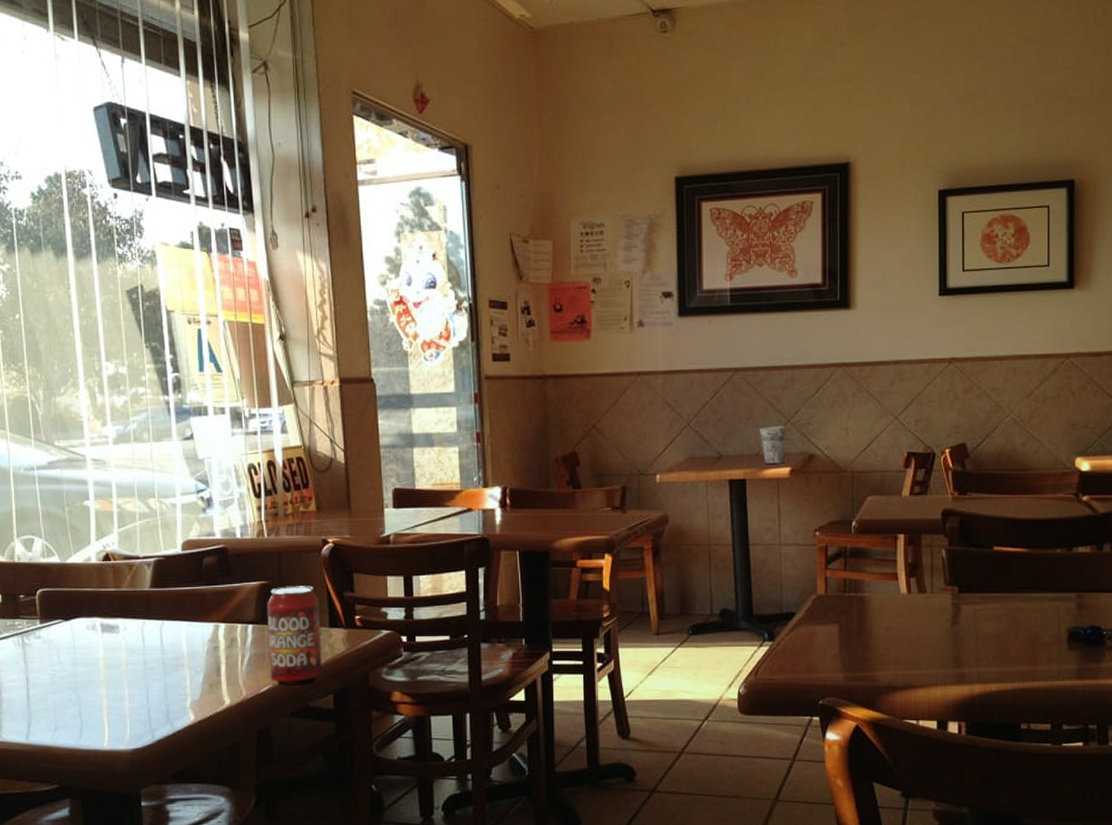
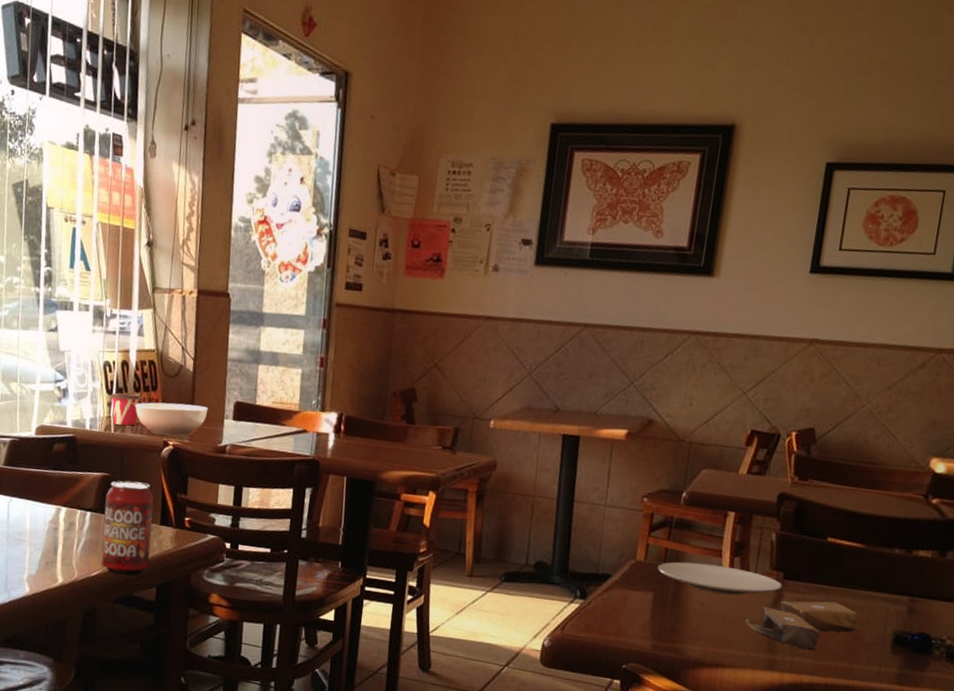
cup: none [259,494,293,528] -> present [111,392,142,426]
bowl: none [287,498,366,533] -> present [135,402,209,436]
cup: present [758,426,786,465] -> none [600,386,629,425]
plate: none [838,588,959,616] -> present [657,562,782,595]
paper bag: none [929,608,1033,659] -> present [745,601,858,651]

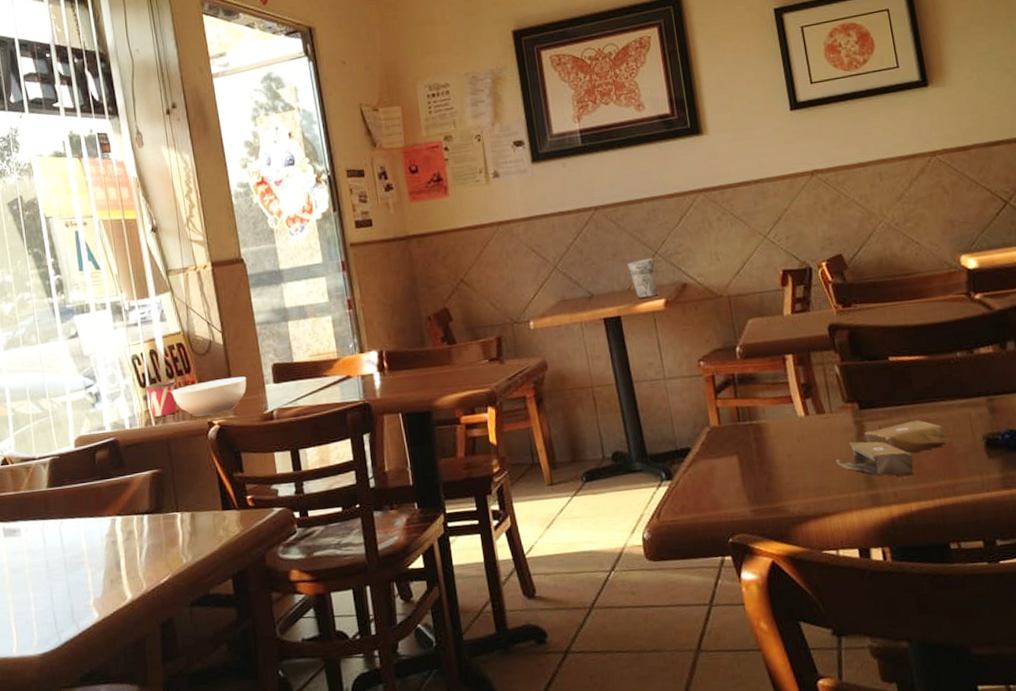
soda can: present [101,480,154,576] -> none [160,470,220,575]
cup: none [600,386,629,425] -> present [626,258,658,299]
plate: present [657,562,782,595] -> none [733,409,861,441]

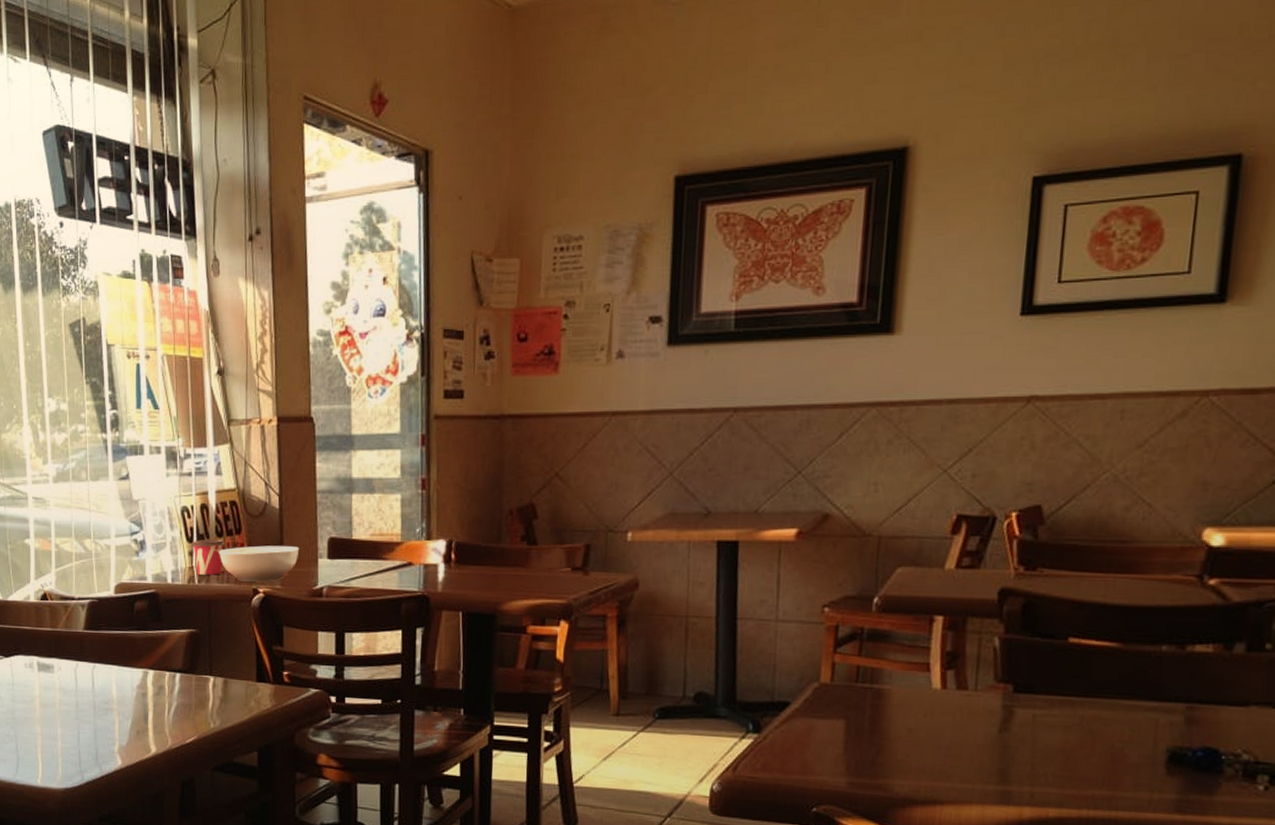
cup: present [626,258,658,299] -> none [759,478,795,525]
paper bag: present [835,420,946,477] -> none [966,716,1118,778]

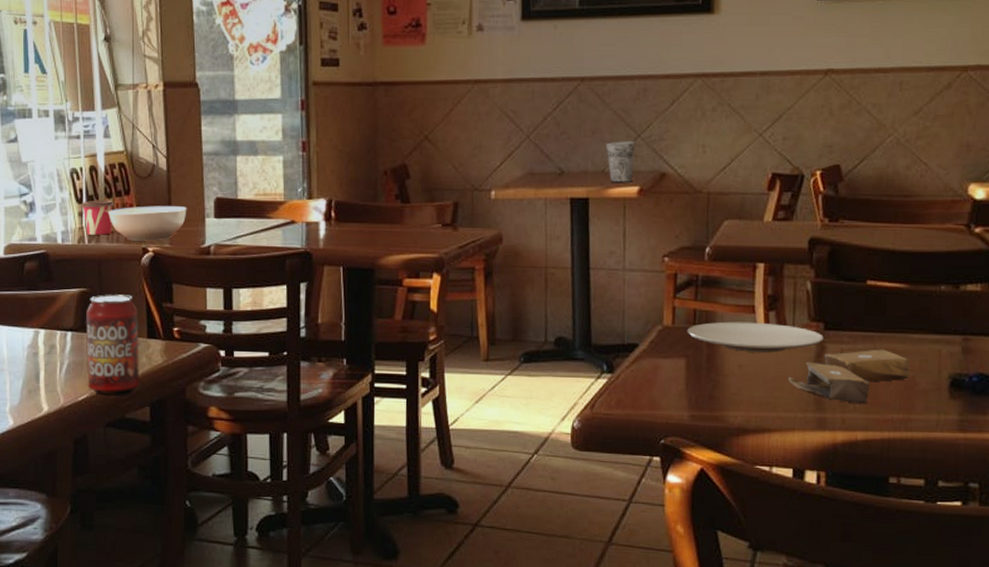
soda can: none [195,636,248,740] -> present [86,294,139,396]
cup: none [759,478,795,525] -> present [605,141,636,183]
plate: none [848,680,1013,716] -> present [687,321,824,353]
paper bag: none [966,716,1118,778] -> present [788,349,910,404]

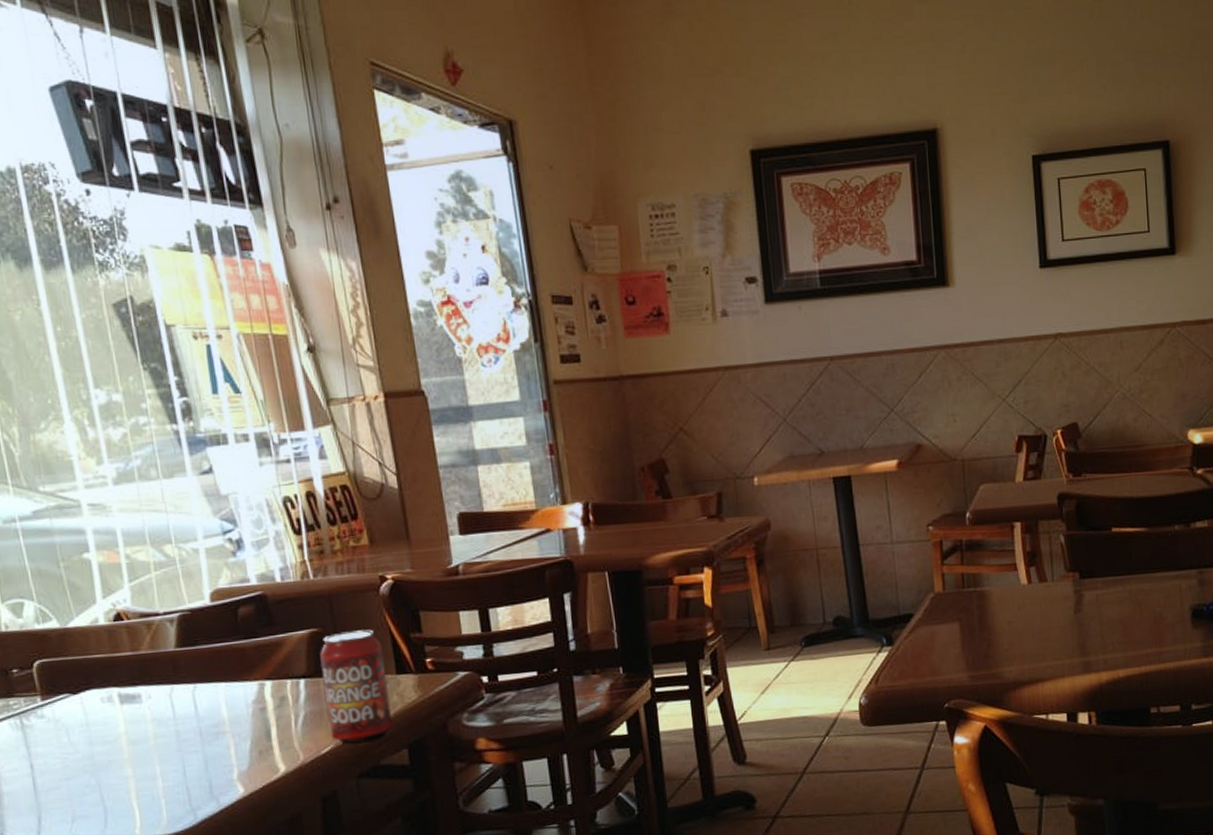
cup: present [81,200,115,235] -> none [300,527,341,569]
bowl: present [108,206,187,241] -> none [334,526,427,570]
cup: present [605,141,636,183] -> none [860,416,891,459]
plate: present [687,321,824,353] -> none [957,578,1080,609]
paper bag: present [788,349,910,404] -> none [1053,590,1157,645]

